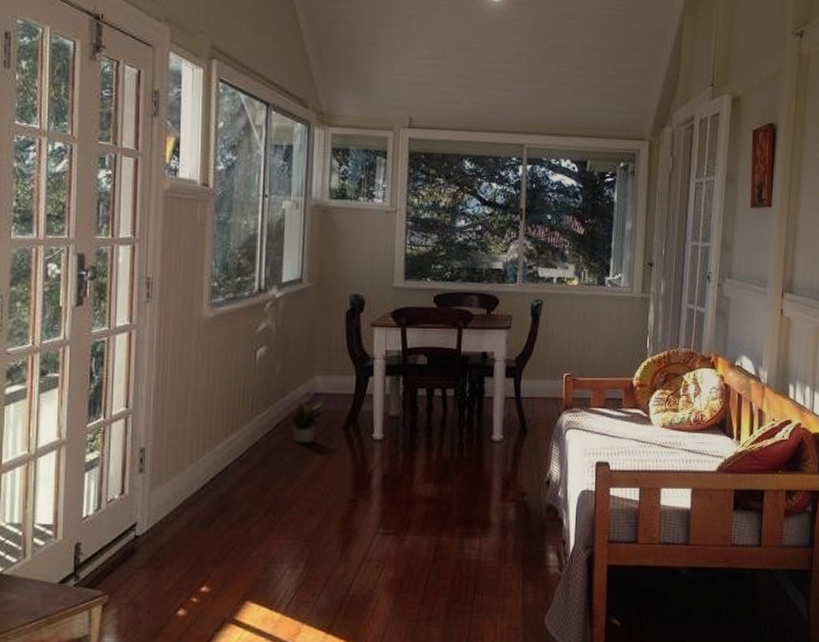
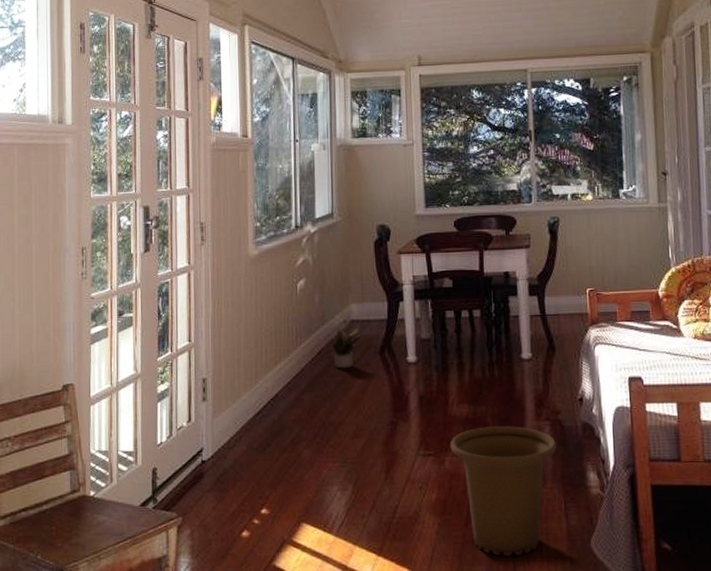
basket: none [412,506,520,633] -> present [450,426,557,556]

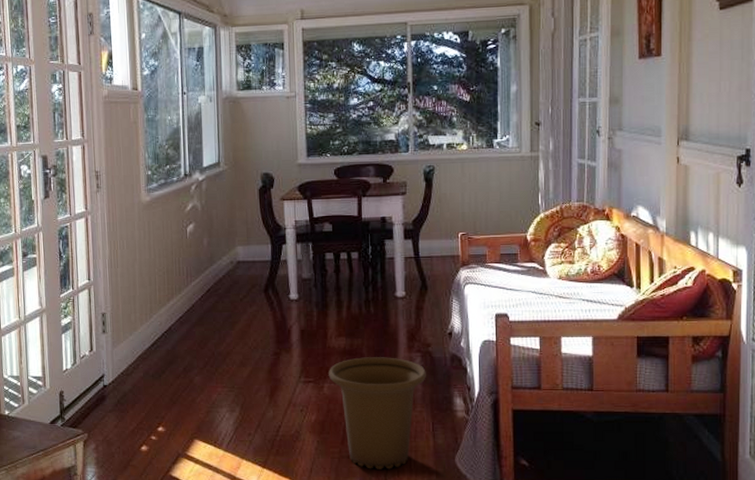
potted plant: present [332,319,364,369] -> none [220,261,249,305]

